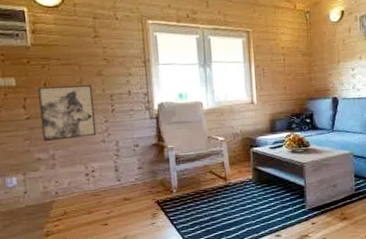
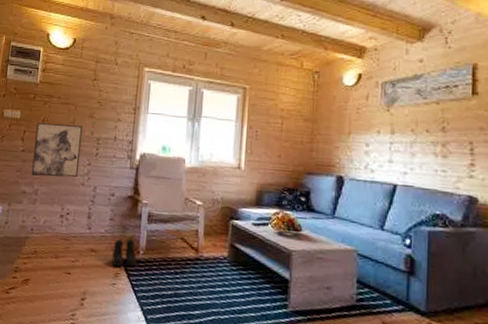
boots: none [146,181,172,209] -> present [111,239,137,267]

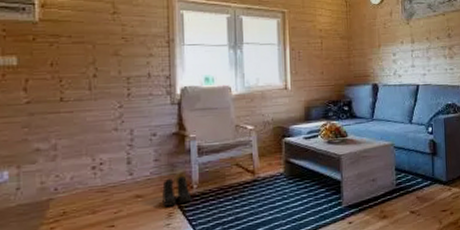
wall art: present [31,122,83,178] -> none [43,66,109,129]

